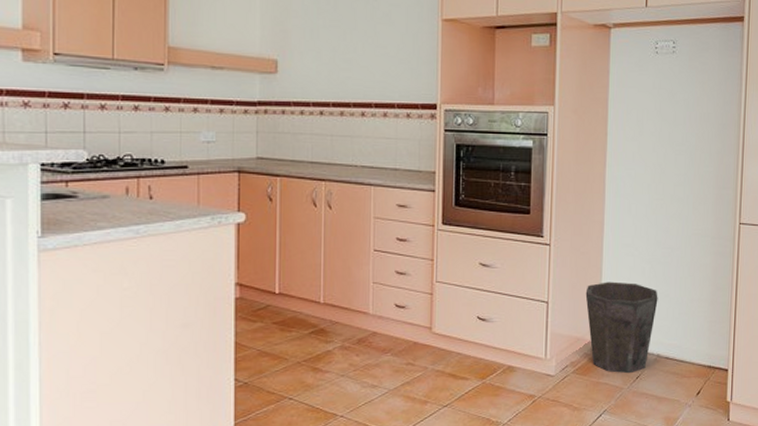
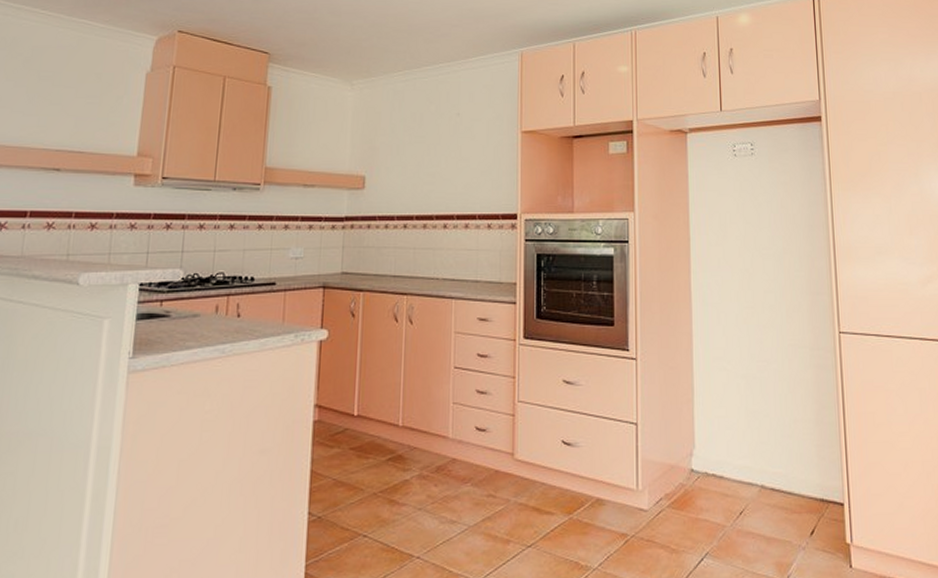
waste bin: present [585,281,658,374] -> none [677,400,757,509]

